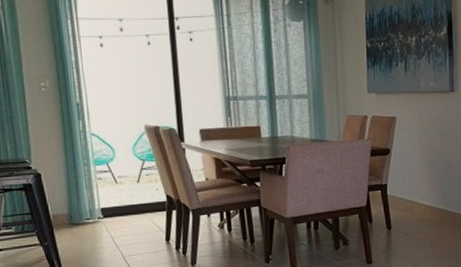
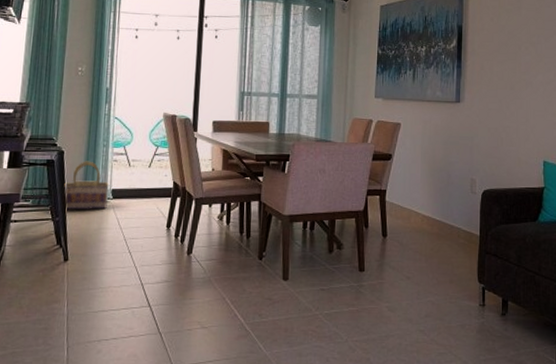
basket: none [47,181,99,234] -> present [64,161,109,210]

